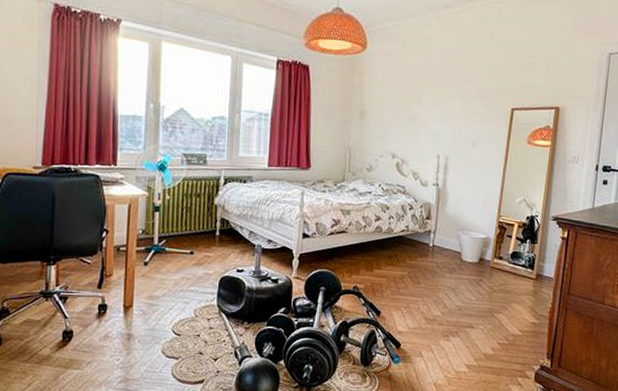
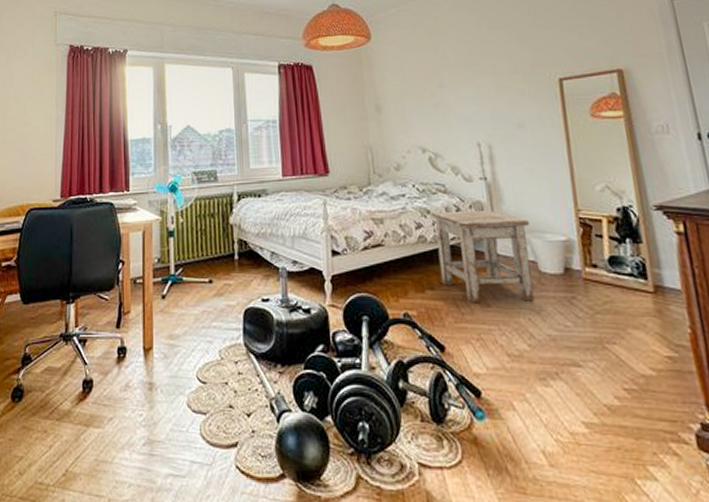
stool: none [387,209,463,281] -> present [430,209,535,303]

